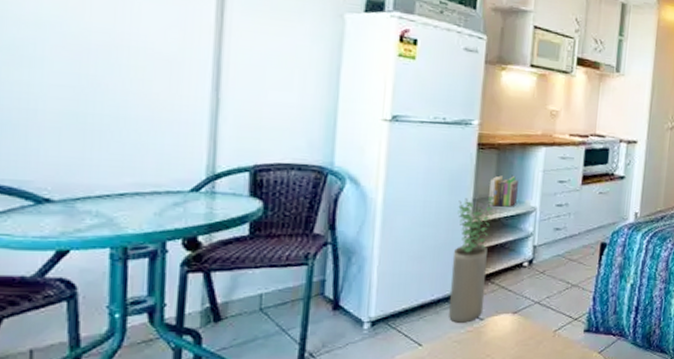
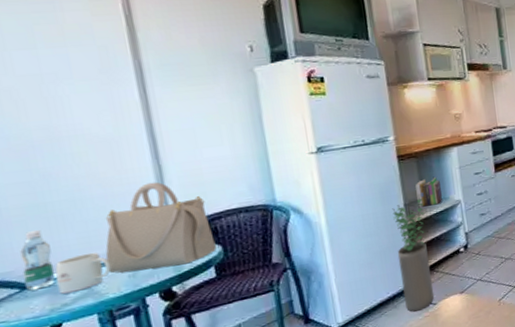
bottle: none [41,141,79,207] -> present [20,230,56,291]
mug: none [76,178,138,218] -> present [55,252,112,294]
handbag: none [134,115,257,214] -> present [105,182,217,274]

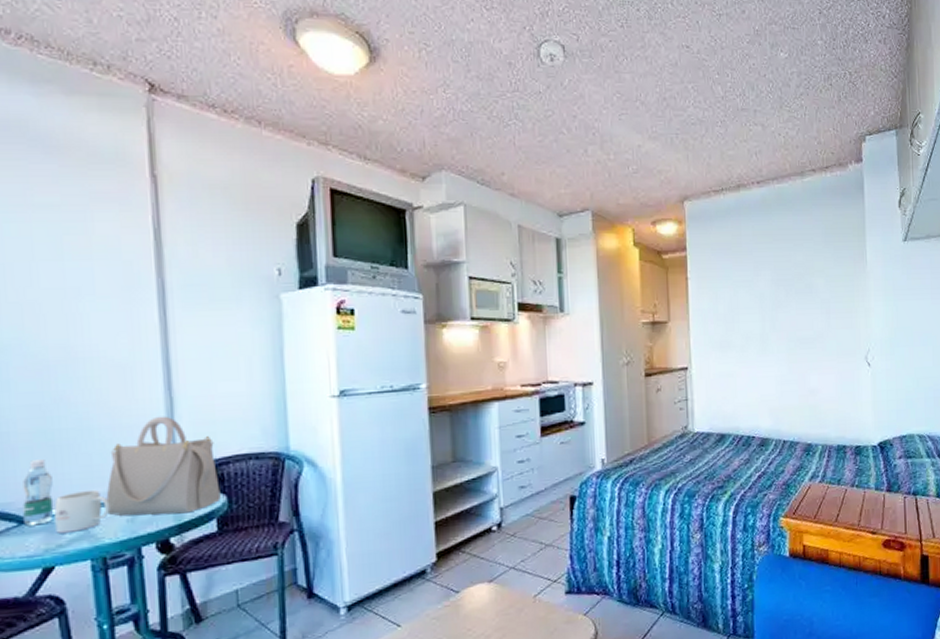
vase: present [392,193,435,312] -> none [417,454,458,599]
books: present [415,177,442,207] -> none [446,437,476,472]

